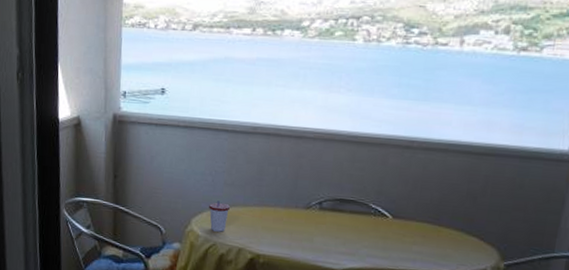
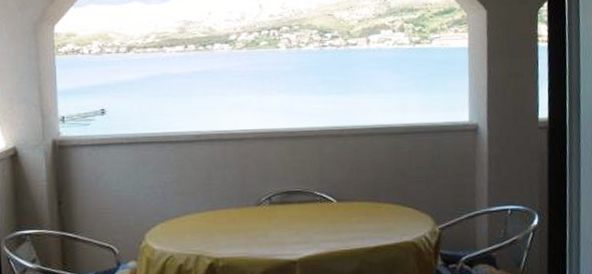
cup: present [209,201,230,232] -> none [162,211,183,243]

